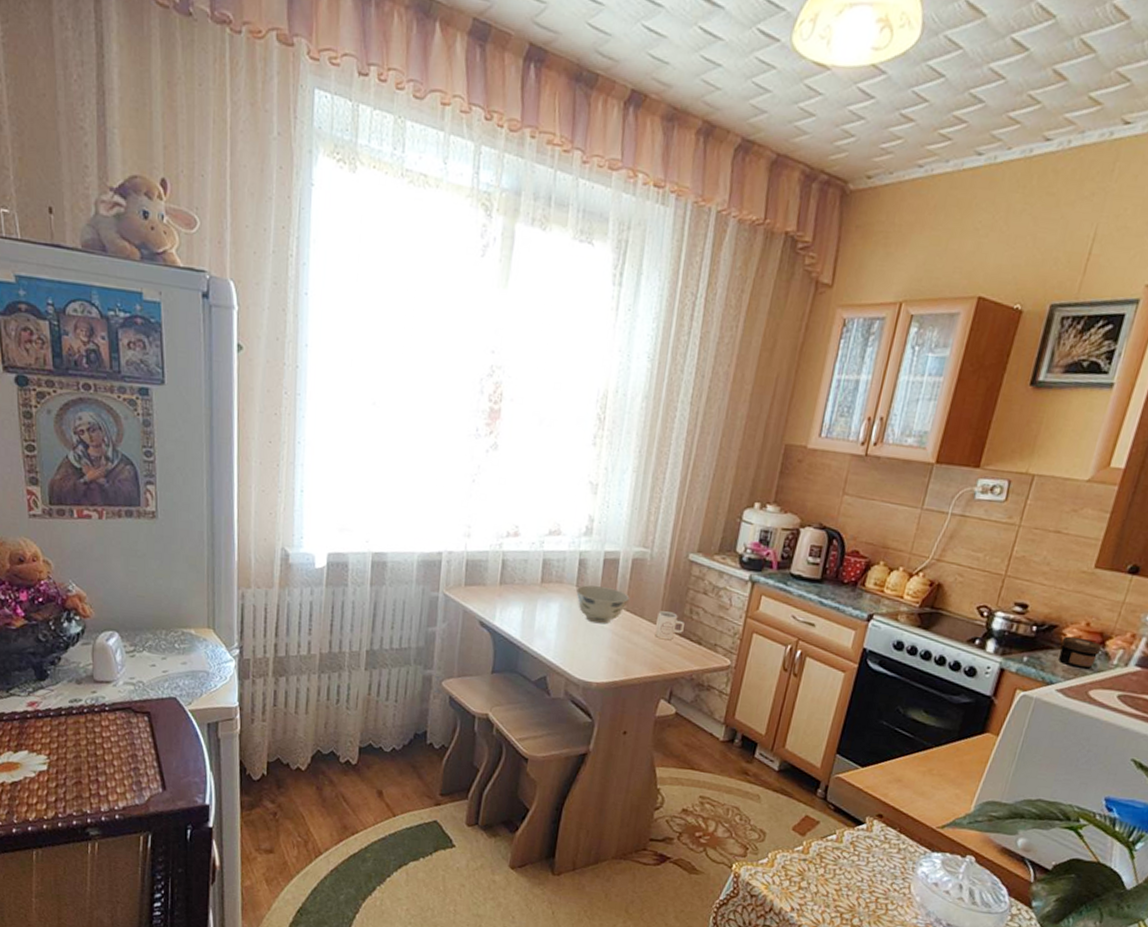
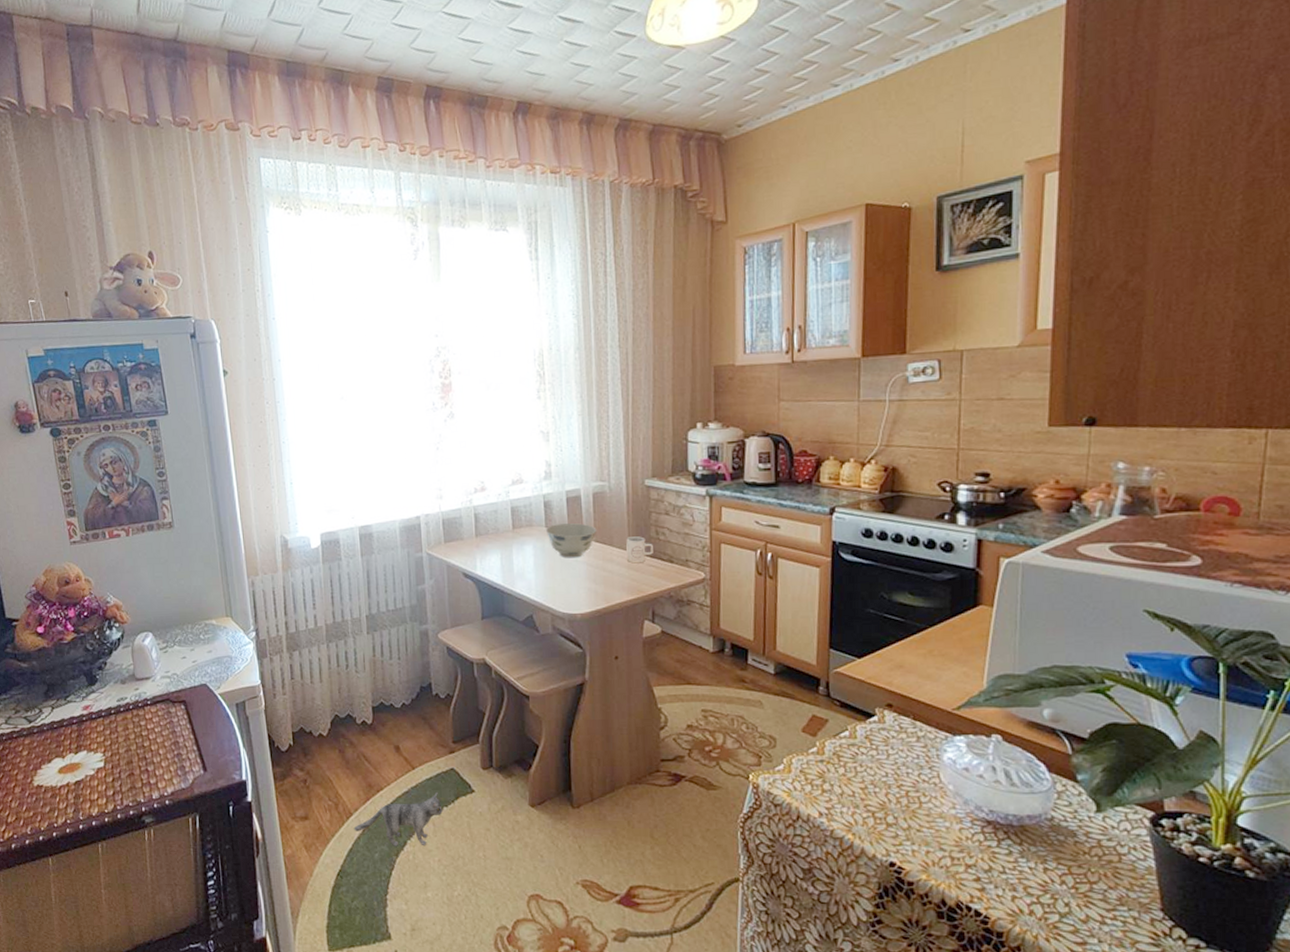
cat: none [321,842,419,893] -> present [354,791,443,846]
jar: present [1059,636,1101,670] -> none [1034,496,1077,527]

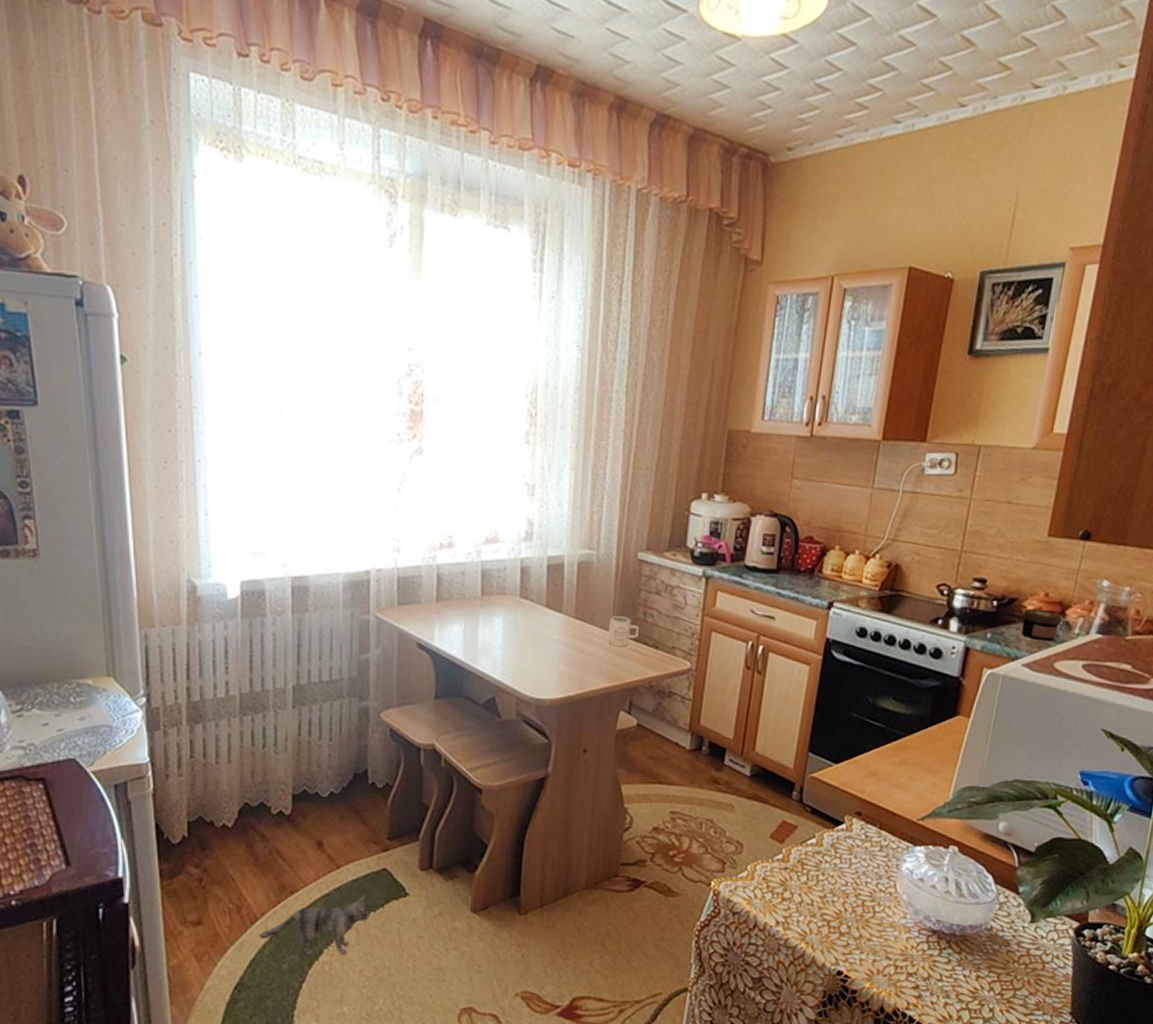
bowl: present [545,522,597,558] -> none [519,593,578,635]
jar: none [1034,496,1077,527] -> present [1022,608,1061,642]

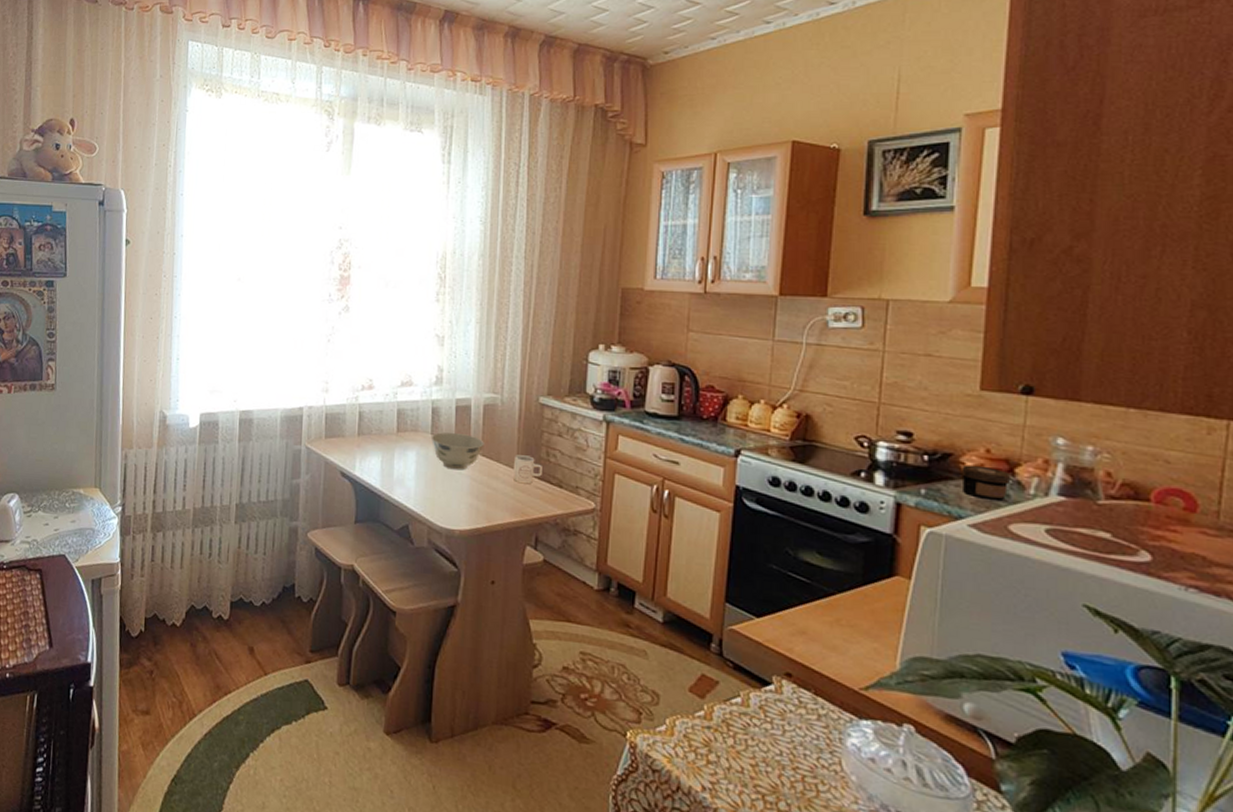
cat: present [259,894,369,956] -> none [195,703,291,761]
bowl: none [519,593,578,635] -> present [430,432,484,470]

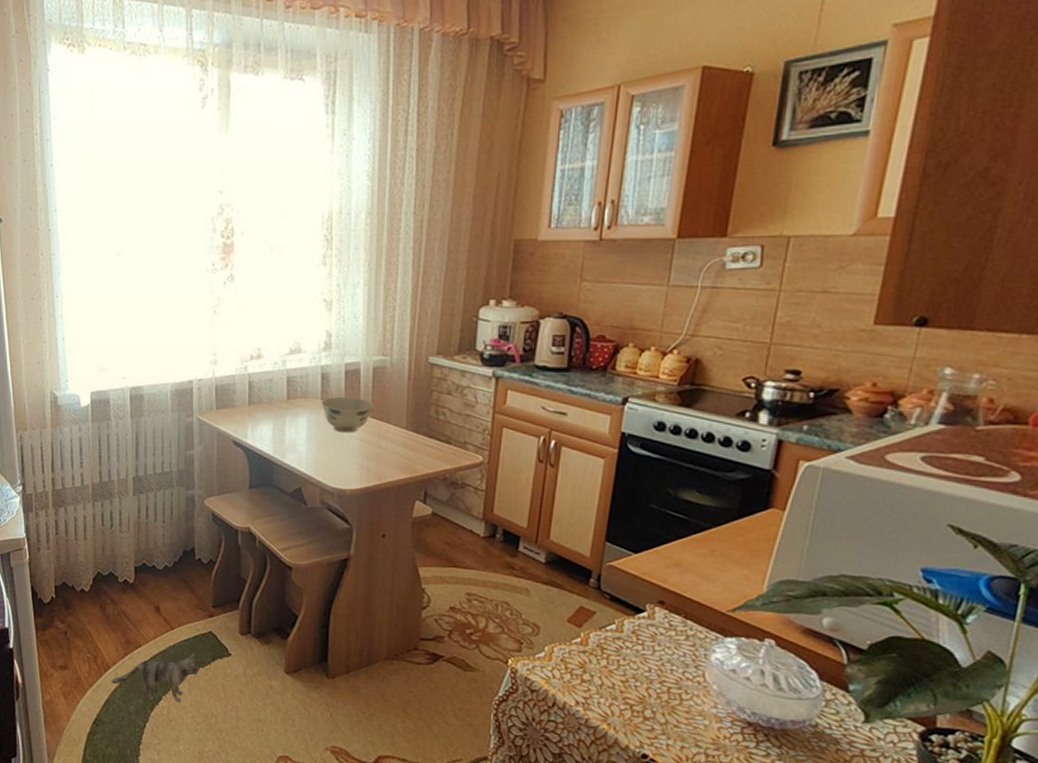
cat: none [195,703,291,761] -> present [111,652,199,702]
mug: present [512,455,542,484] -> none [402,415,431,443]
jar: present [961,464,1010,502] -> none [845,399,893,433]

